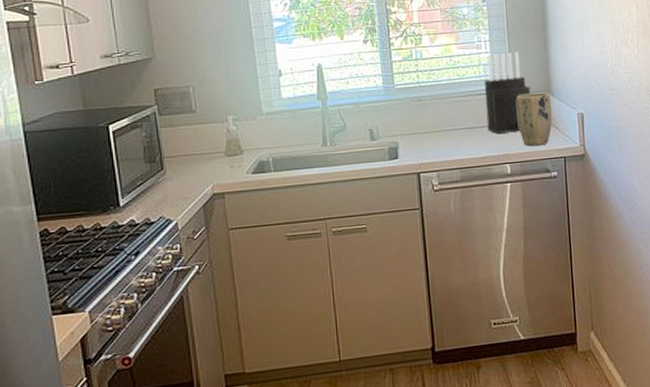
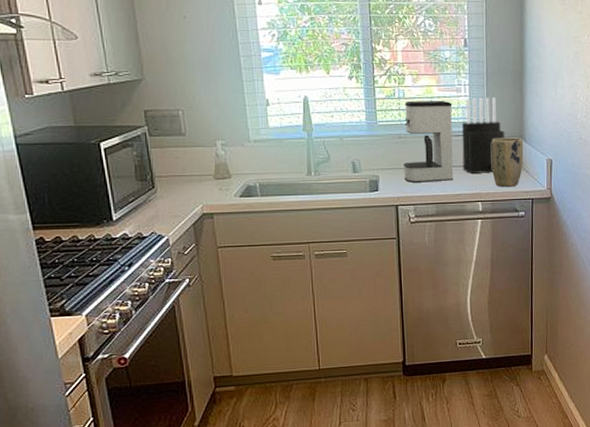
coffee maker: none [423,58,478,147] -> present [404,100,454,183]

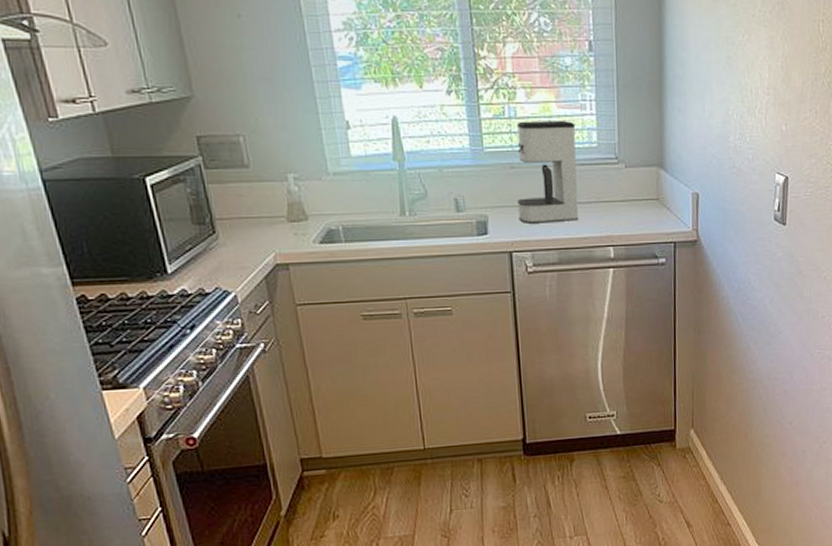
knife block: present [461,97,505,173] -> none [587,115,641,211]
plant pot: present [491,138,524,187] -> none [624,166,664,228]

